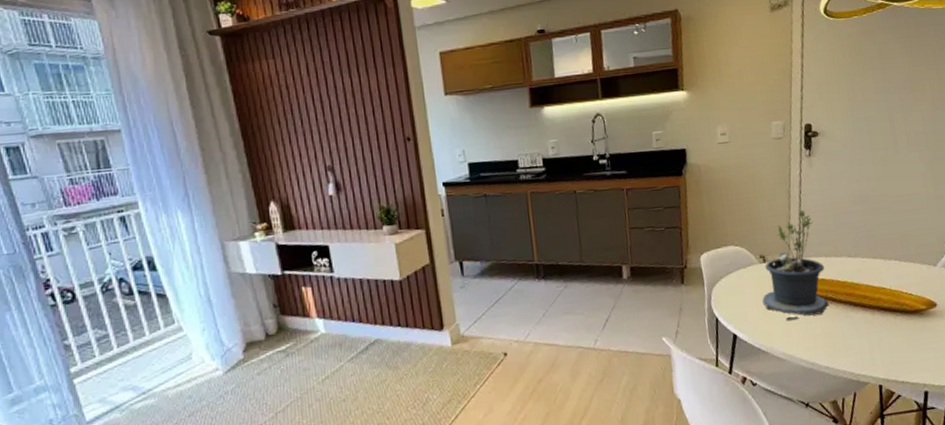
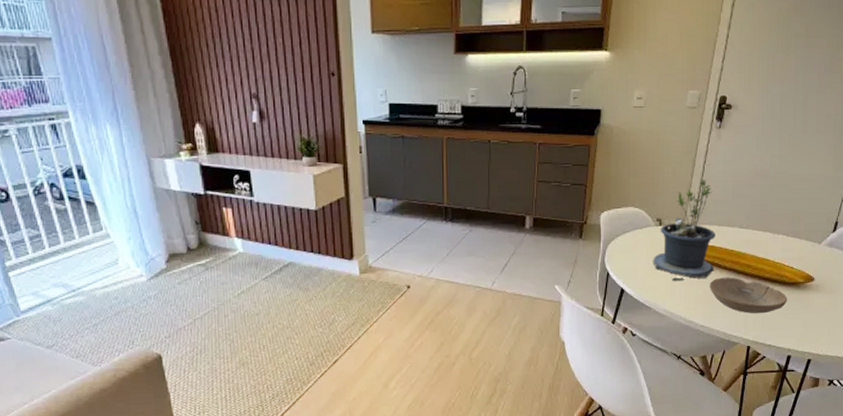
bowl: none [826,310,913,349] -> present [709,277,787,314]

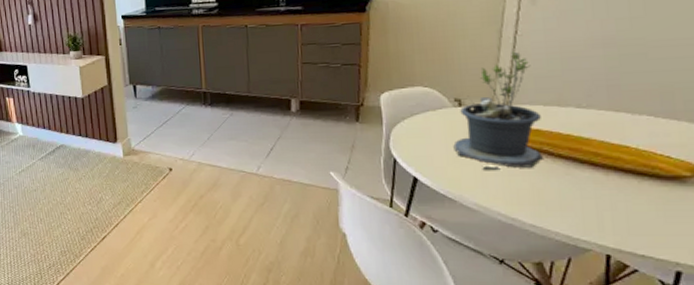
bowl: present [709,277,787,314] -> none [537,167,666,215]

